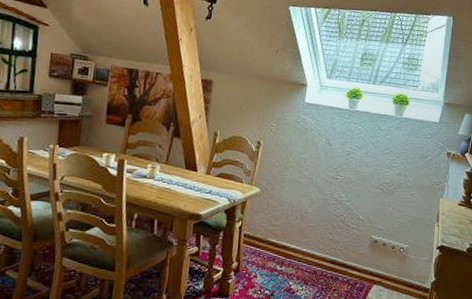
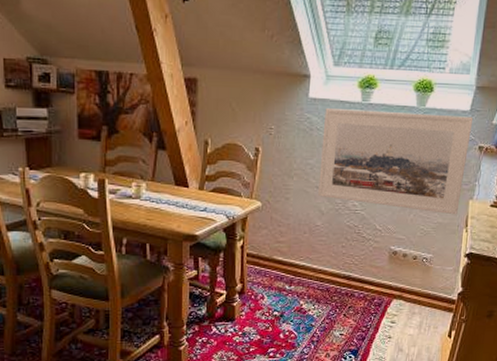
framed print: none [310,112,442,211] -> present [318,108,474,215]

